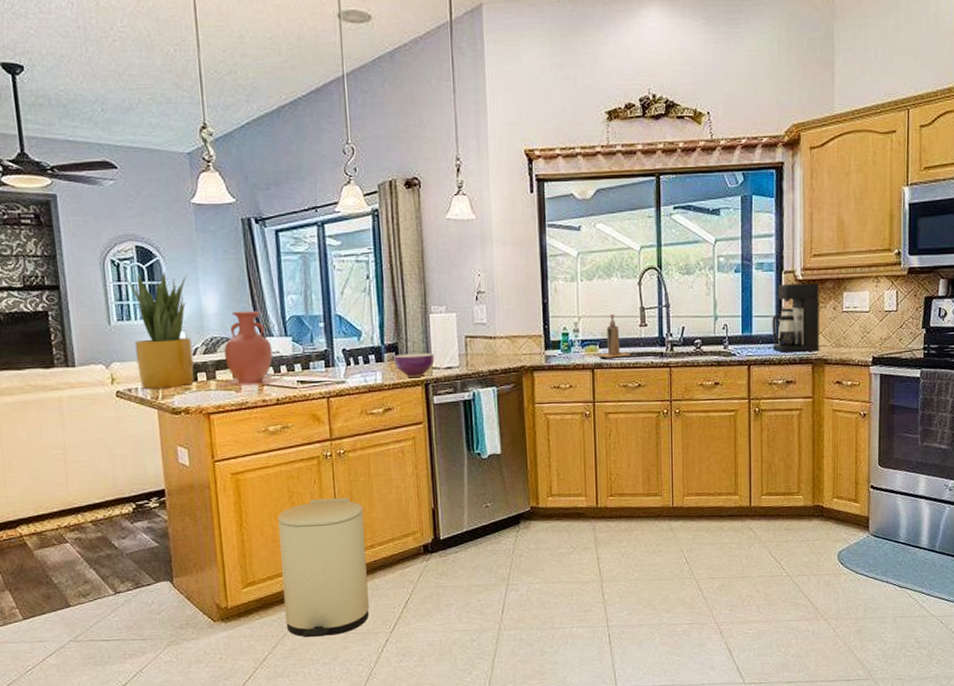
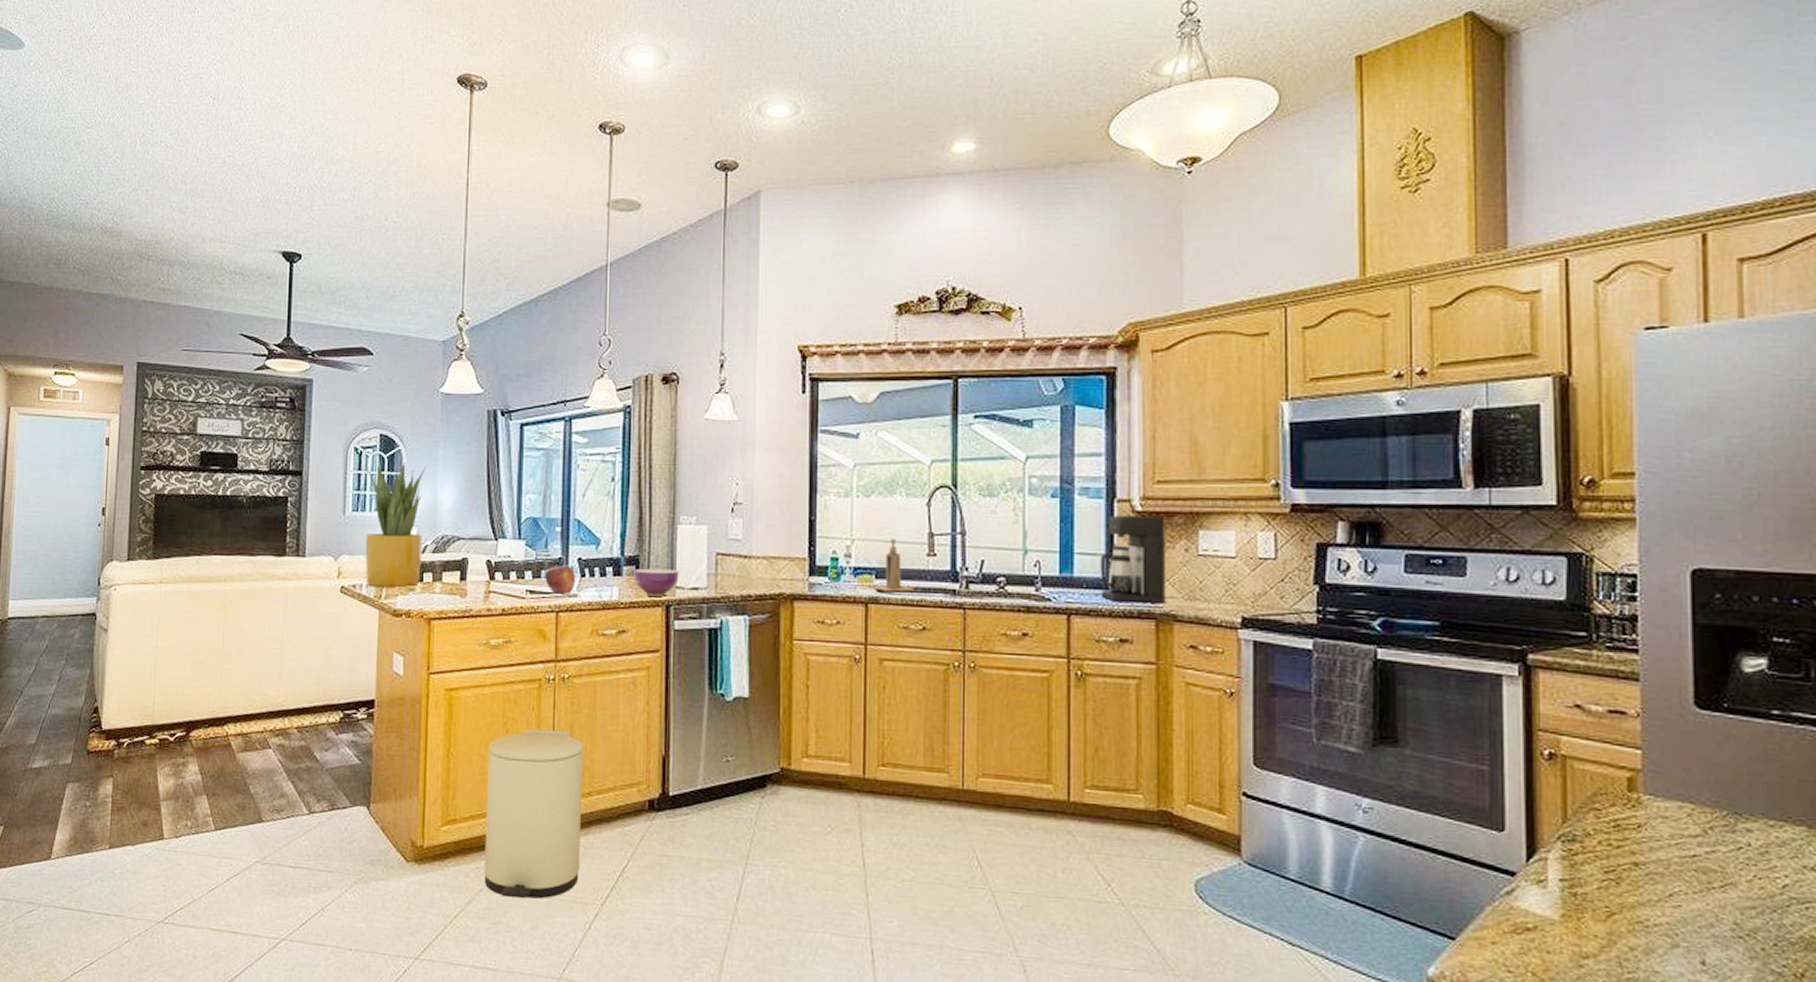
vase: present [216,310,284,387] -> none [442,508,513,592]
fruit: none [313,356,343,382] -> present [545,565,576,594]

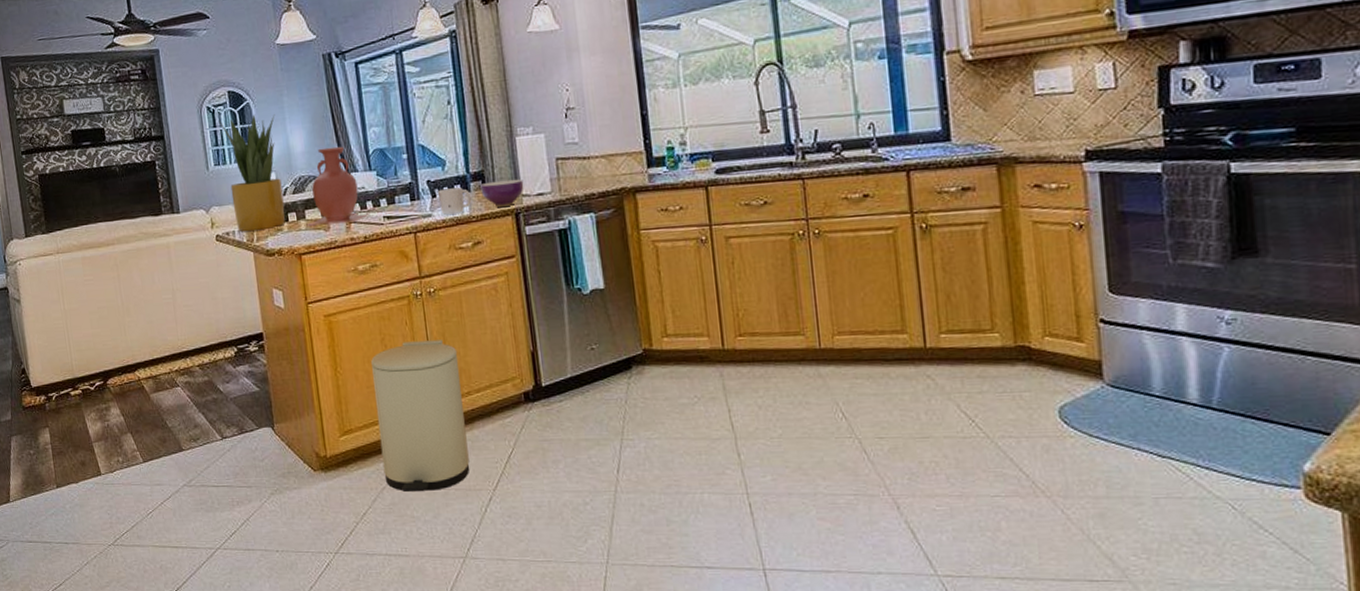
vase: none [442,508,513,592] -> present [306,146,371,226]
fruit: present [545,565,576,594] -> none [399,188,429,217]
mug: none [588,569,623,599] -> present [438,187,472,216]
soap dispenser: present [867,539,914,592] -> none [705,121,752,173]
coffee maker: present [1100,516,1165,605] -> none [934,62,1005,153]

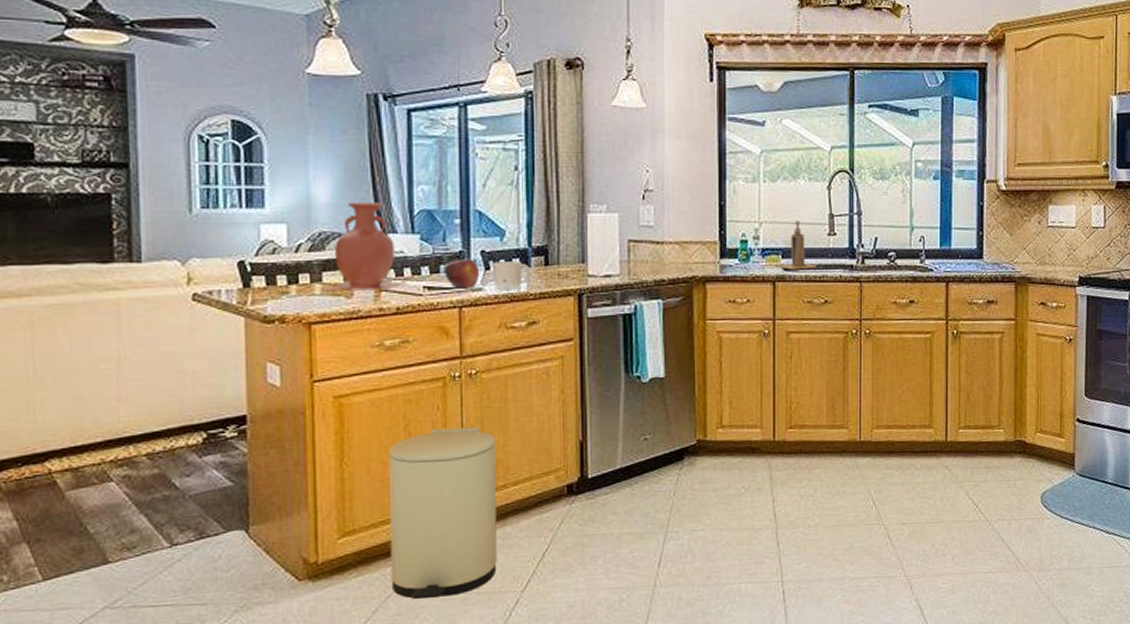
planter: present [219,114,285,232] -> none [215,152,295,293]
fruit: none [399,188,429,217] -> present [445,259,480,289]
bowl: present [480,178,524,208] -> none [542,257,591,287]
soap dispenser: none [705,121,752,173] -> present [774,221,817,270]

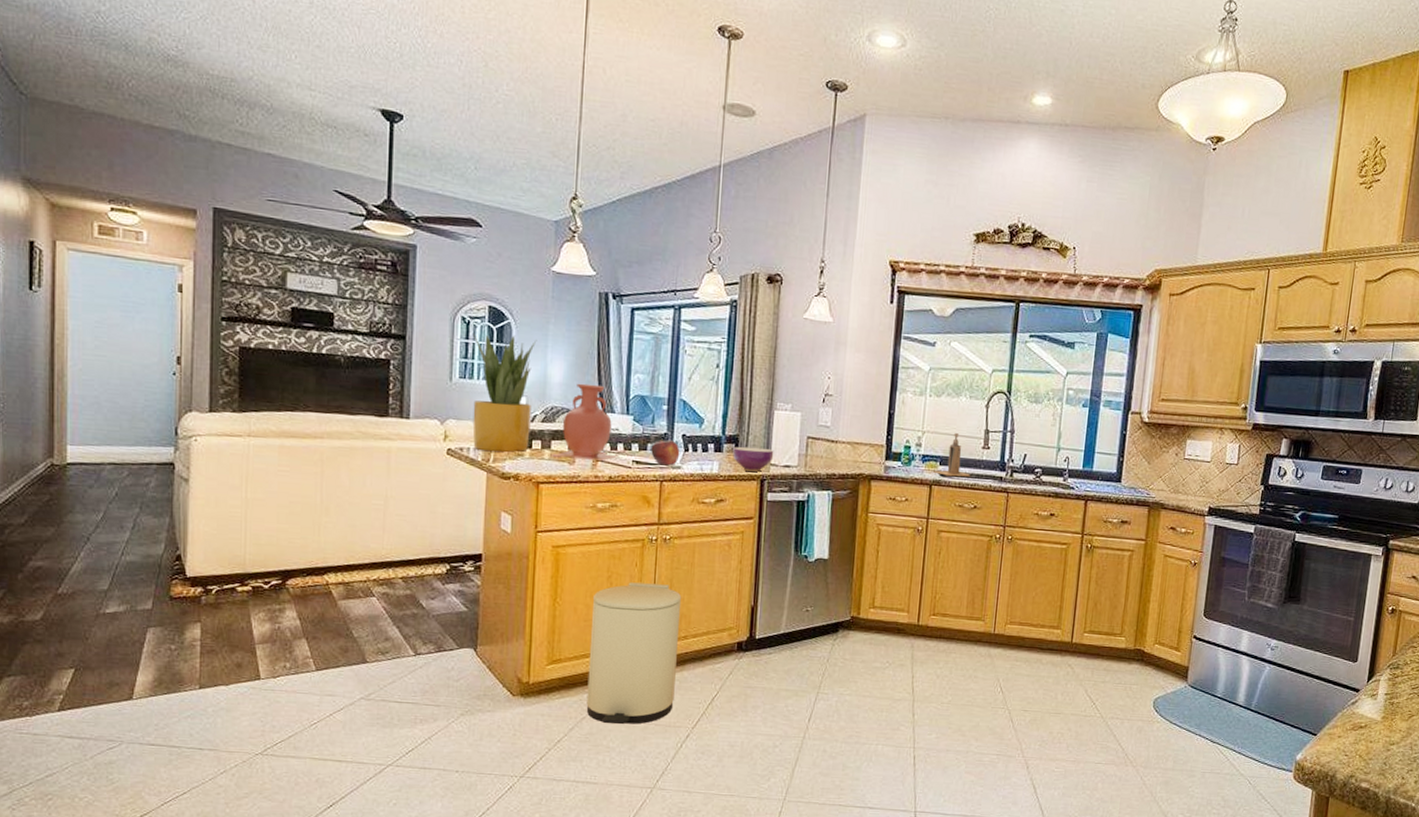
planter: none [215,152,295,293] -> present [472,334,537,453]
mug: present [493,261,531,291] -> none [690,445,723,471]
bowl: none [542,257,591,287] -> present [732,446,774,473]

